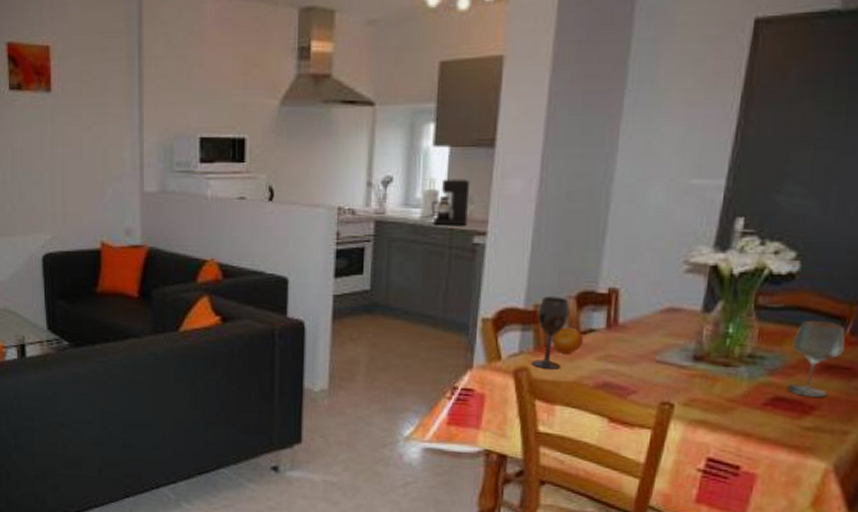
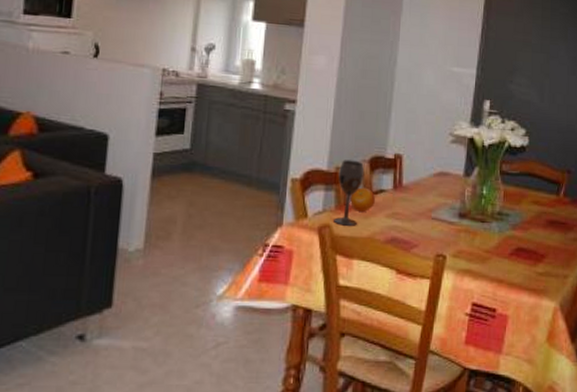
coffee maker: present [431,179,470,225] -> none [248,50,283,93]
wine glass: present [786,320,845,398] -> none [525,184,561,248]

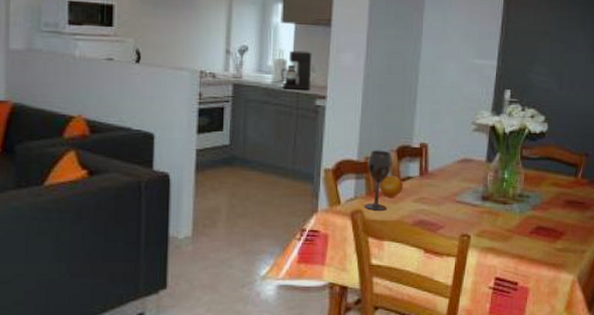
coffee maker: none [248,50,283,93] -> present [280,50,312,90]

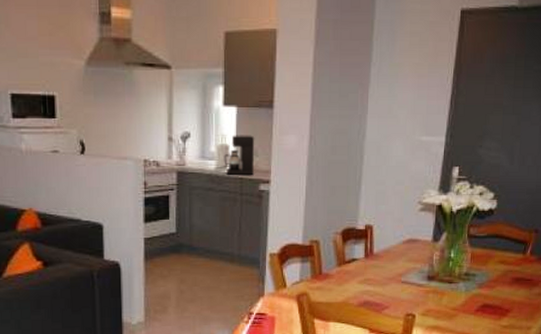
wine glass: present [365,150,392,211] -> none [310,233,337,293]
fruit: present [380,175,404,197] -> none [325,258,349,279]

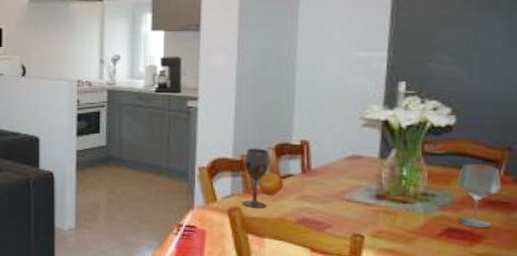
wine glass: none [310,233,337,293] -> present [243,148,271,208]
fruit: none [325,258,349,279] -> present [258,173,284,195]
wine glass: none [491,244,527,304] -> present [457,163,501,229]

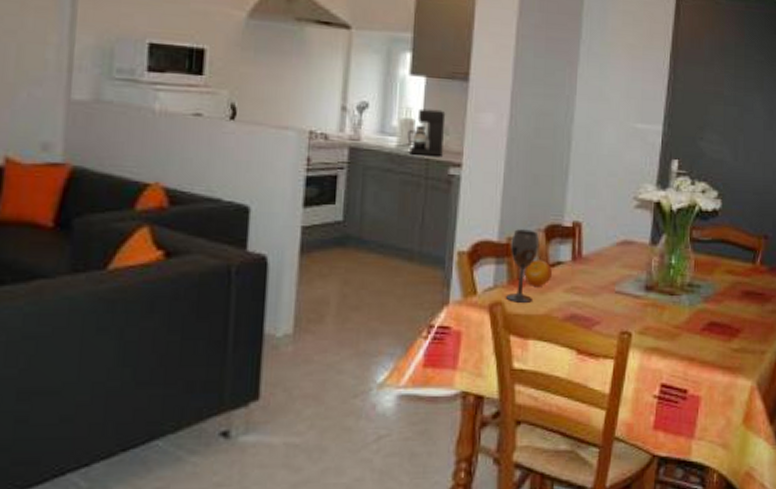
wine glass: present [457,163,501,229] -> none [718,251,757,322]

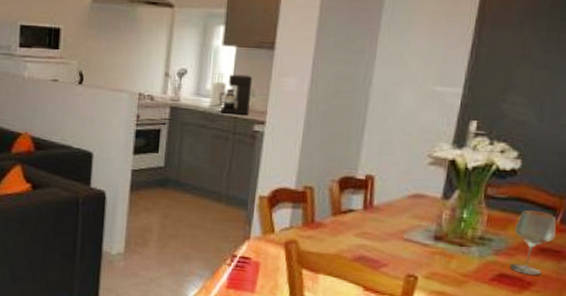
wine glass: present [506,229,540,303] -> none [300,179,334,243]
fruit: present [524,259,553,286] -> none [318,206,345,230]
wine glass: none [718,251,757,322] -> present [509,209,556,276]

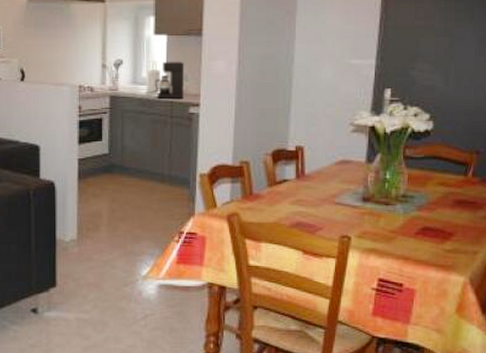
wine glass: present [509,209,556,276] -> none [431,166,469,227]

